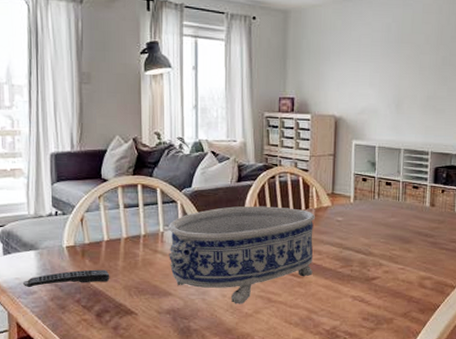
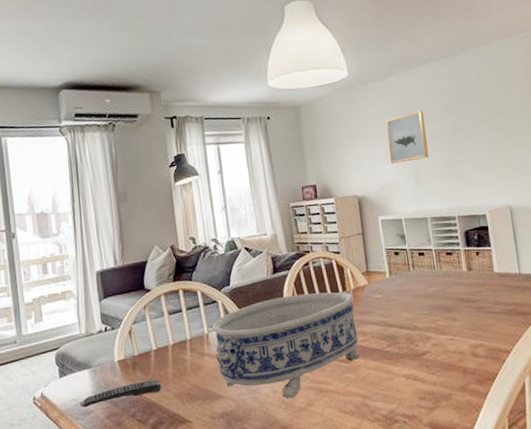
wall art: none [374,38,417,89] -> present [385,111,429,164]

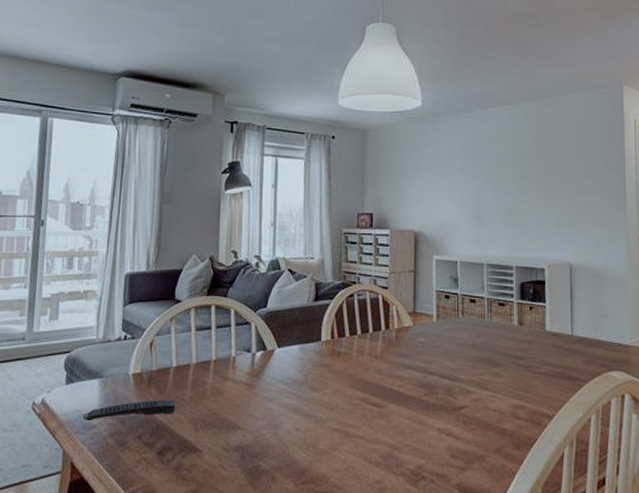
decorative bowl: present [212,292,361,399] -> none [240,327,396,439]
wall art: present [385,111,429,164] -> none [453,152,494,203]

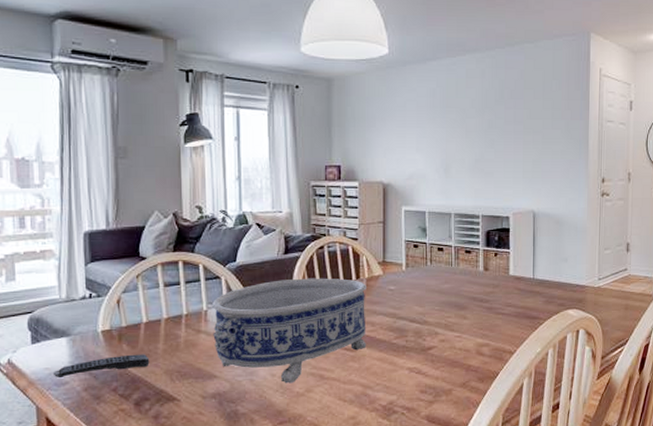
decorative bowl: none [240,327,396,439] -> present [212,278,367,384]

